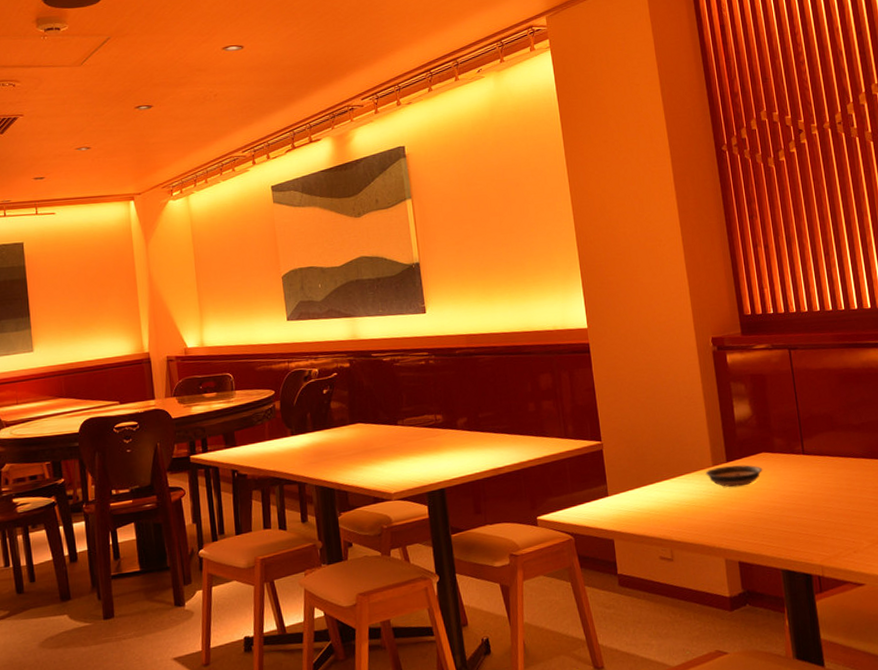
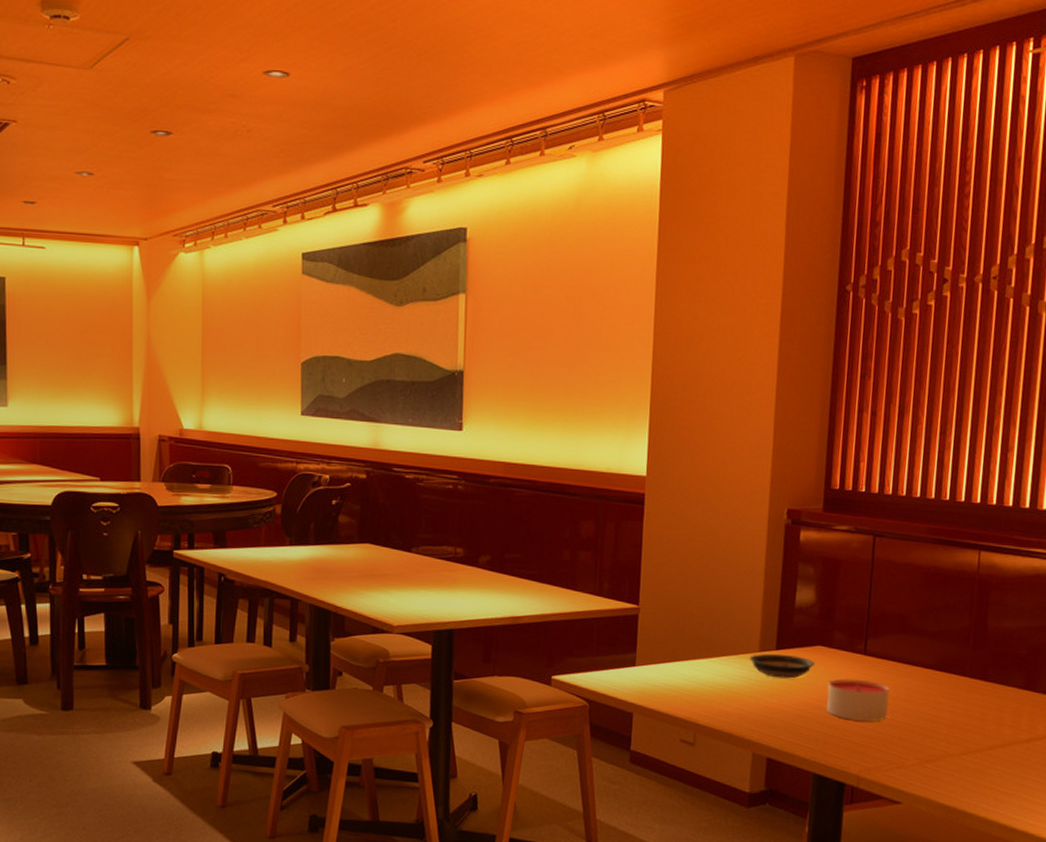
candle: none [777,477,835,515] -> present [826,678,890,721]

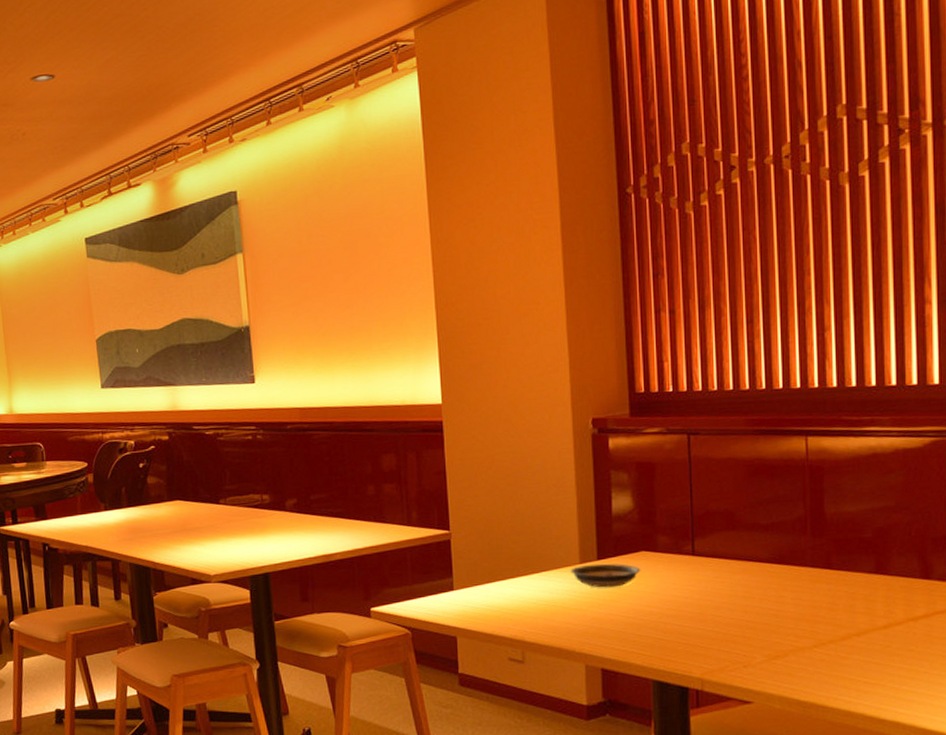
candle: present [826,678,890,721] -> none [657,581,726,623]

